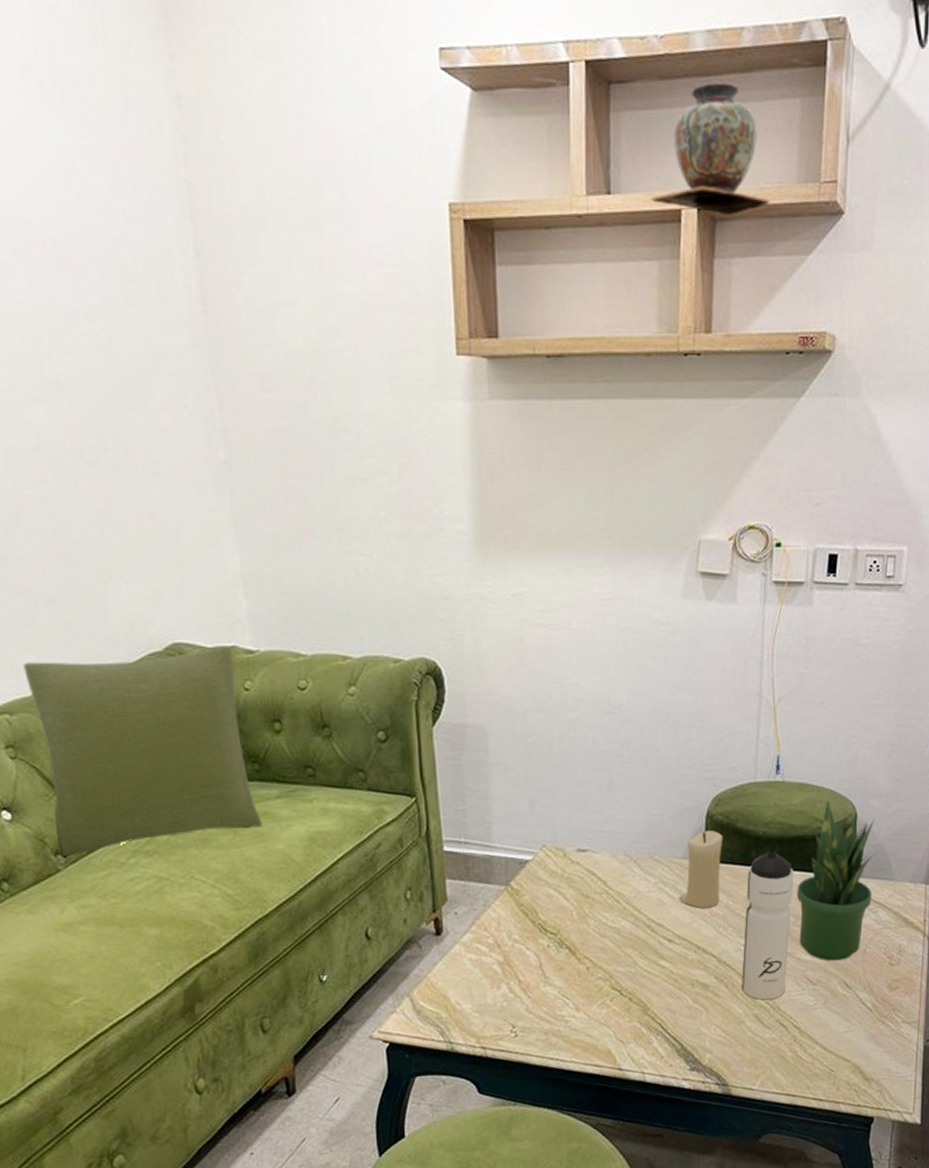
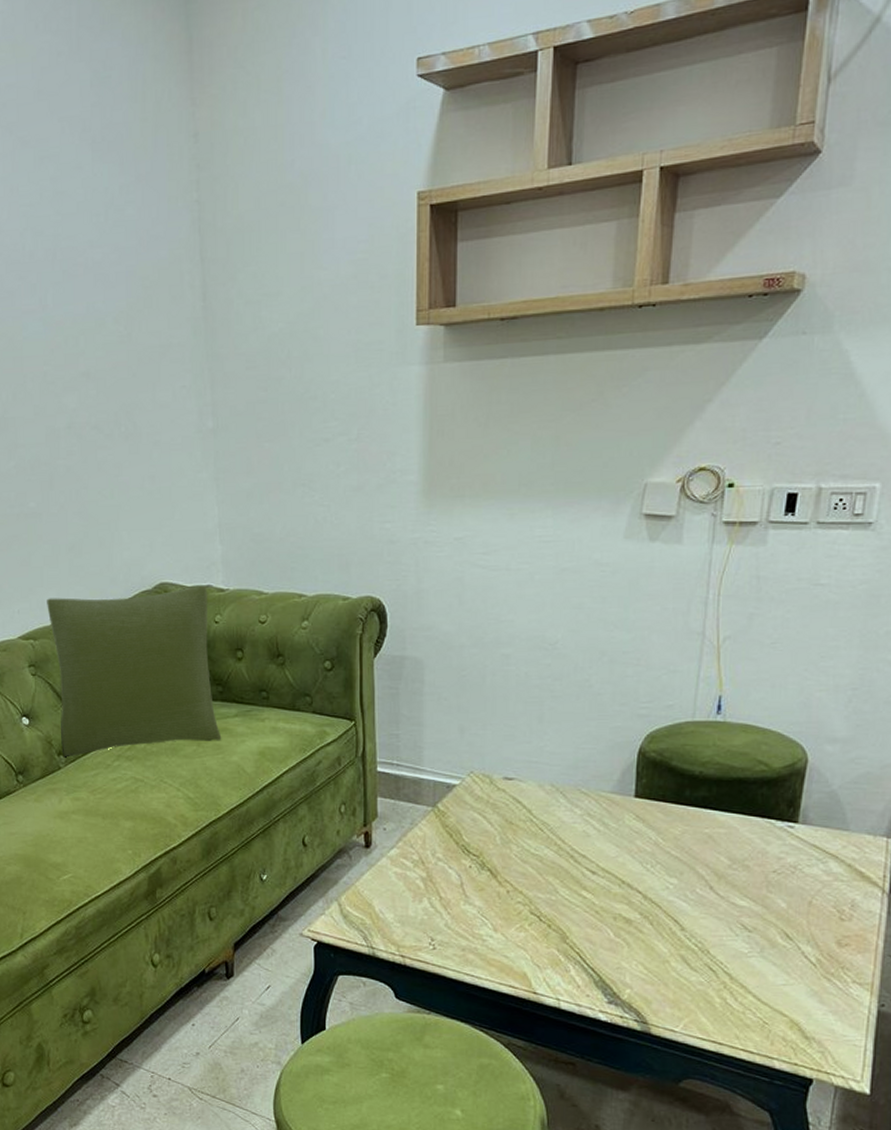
decorative vase: present [650,82,770,215] -> none [612,43,739,170]
candle: present [679,830,723,908] -> none [605,767,656,843]
water bottle: present [742,848,794,1001] -> none [668,789,732,942]
planter: present [797,800,877,961] -> none [734,743,829,910]

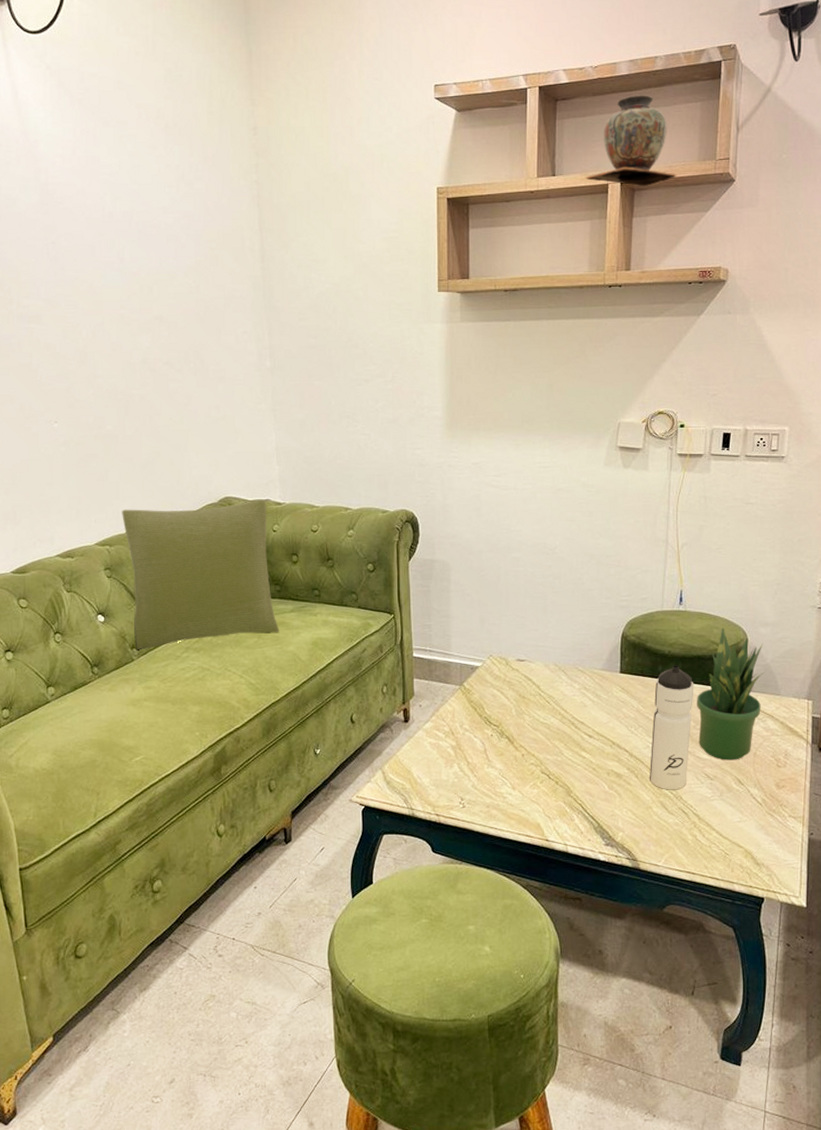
decorative vase: none [612,43,739,170] -> present [585,95,677,186]
water bottle: none [668,789,732,942] -> present [650,665,694,790]
planter: none [734,743,829,910] -> present [697,627,765,760]

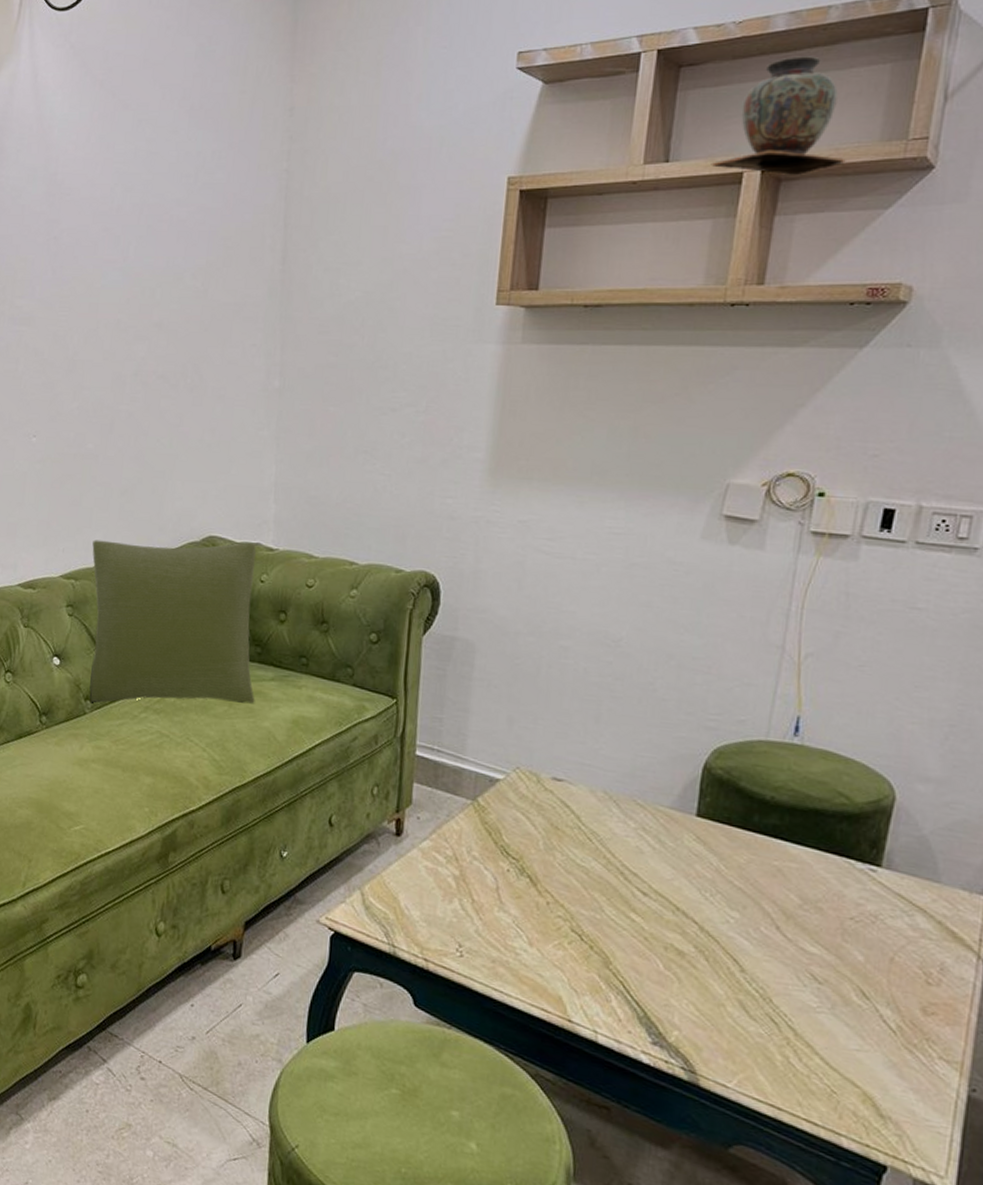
water bottle: present [650,665,694,790] -> none [726,816,806,989]
planter: present [697,627,765,760] -> none [805,775,920,963]

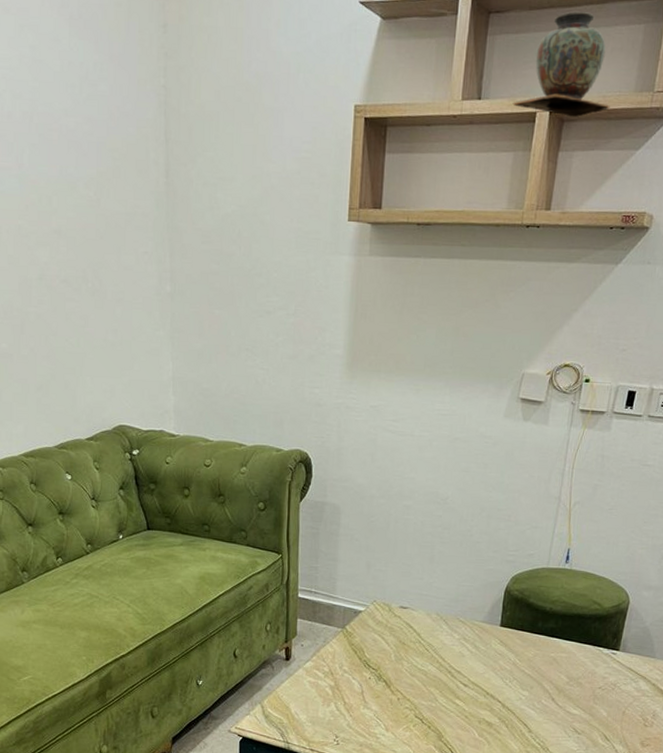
pillow: present [90,540,256,704] -> none [15,429,168,574]

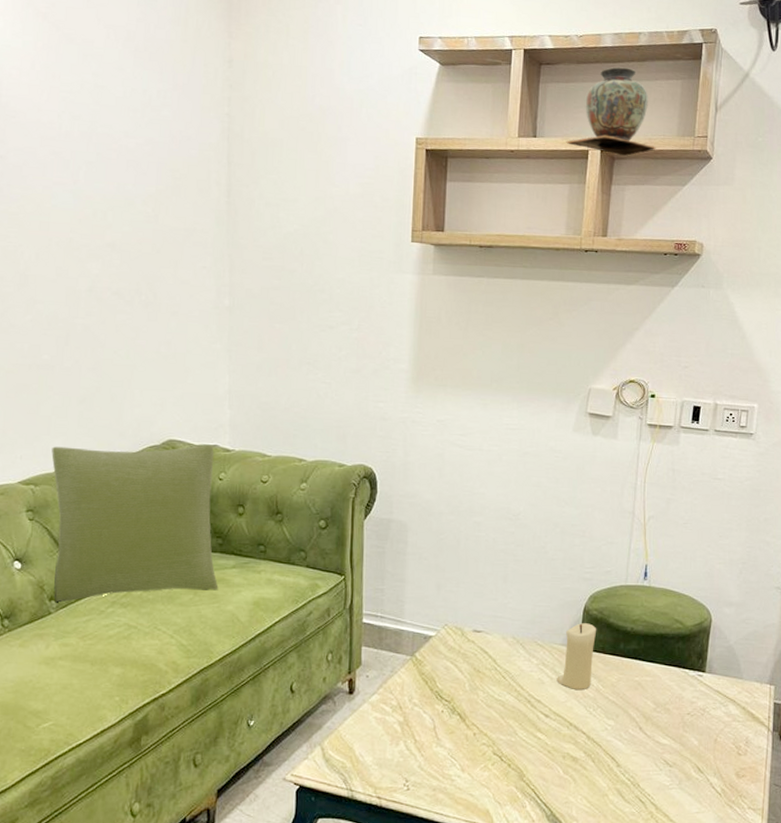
pillow: none [15,429,168,574] -> present [51,444,219,603]
candle: none [476,602,517,663] -> present [557,623,597,689]

